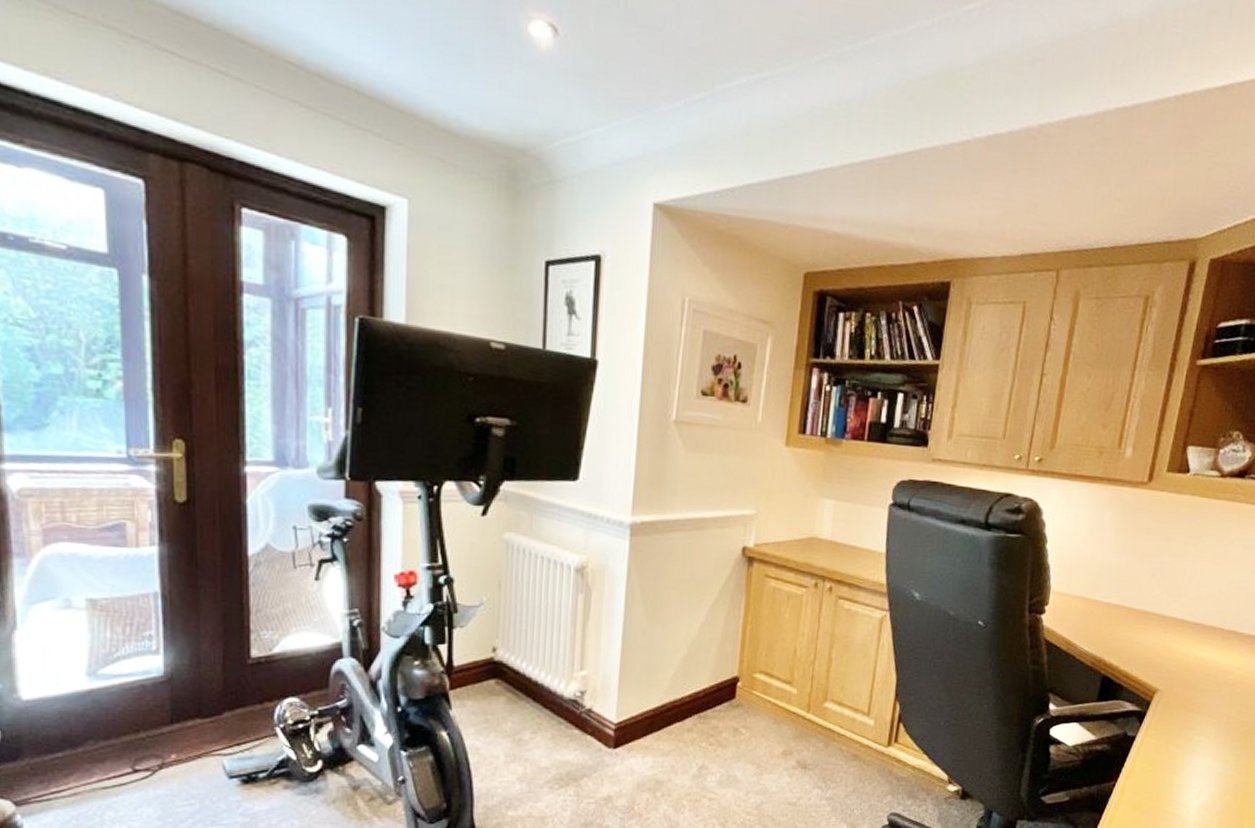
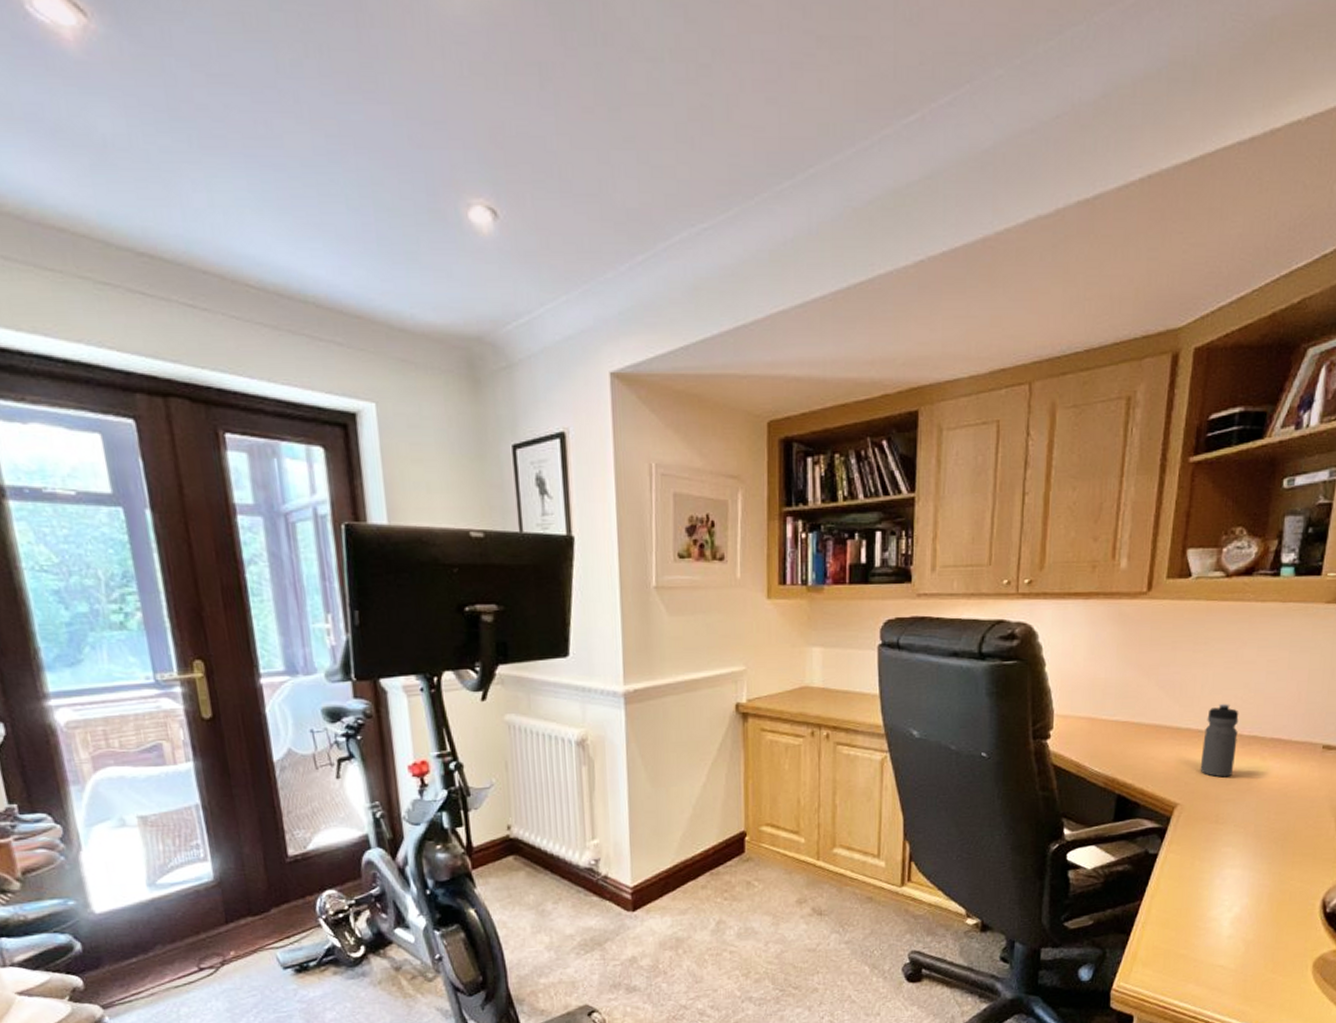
water bottle: none [1181,596,1222,668] -> present [1200,703,1239,778]

